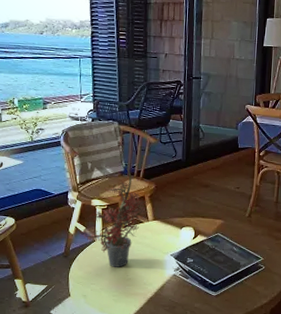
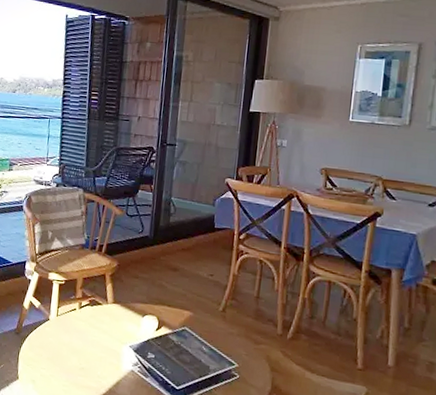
potted plant: present [83,167,149,267] -> none [37,240,110,354]

